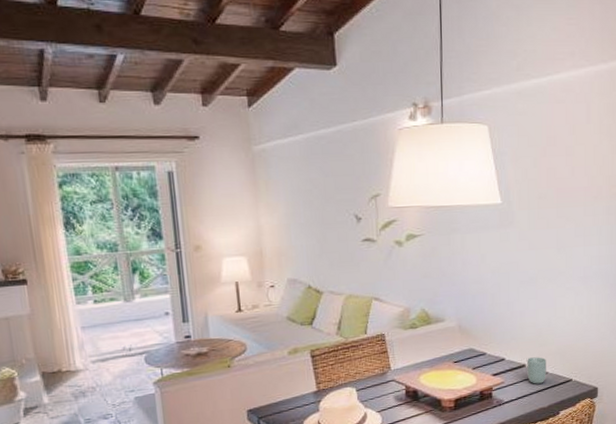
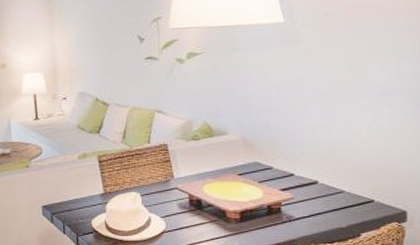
cup: present [527,357,546,384] -> none [319,174,343,202]

